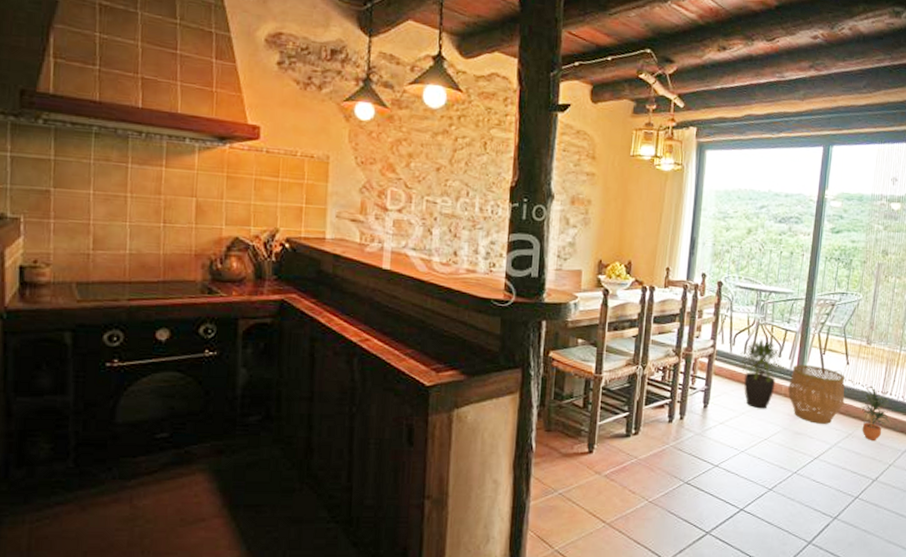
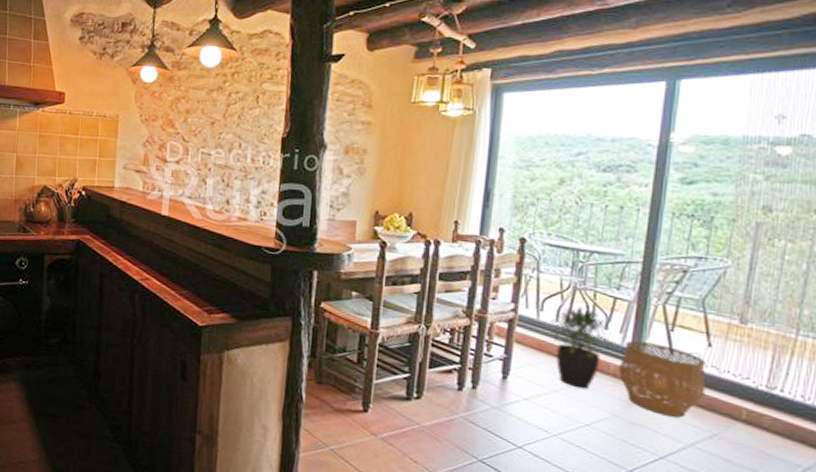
potted plant: present [860,386,890,440] -> none [731,376,781,448]

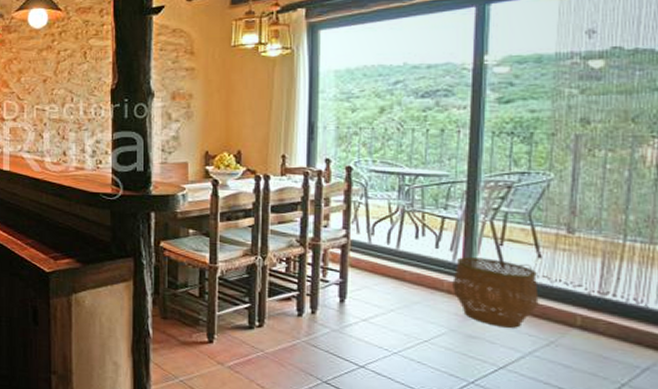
potted plant: present [550,306,616,389] -> none [382,227,447,307]

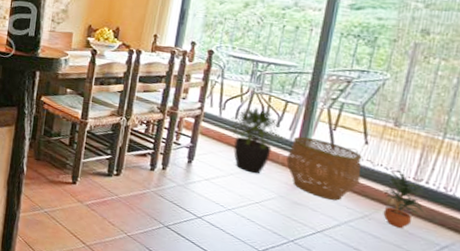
potted plant: none [382,227,447,307] -> present [230,107,285,174]
potted plant: none [565,284,616,352] -> present [382,170,425,228]

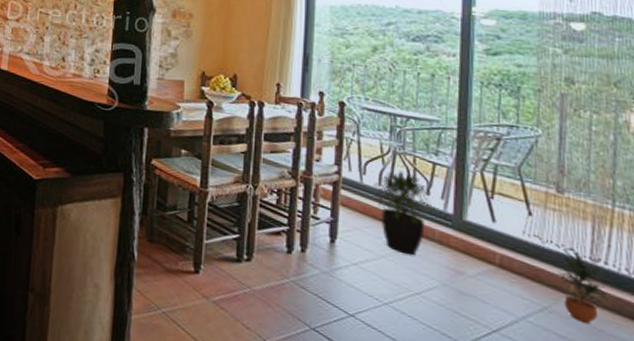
basket: present [286,136,362,201] -> none [444,206,531,289]

